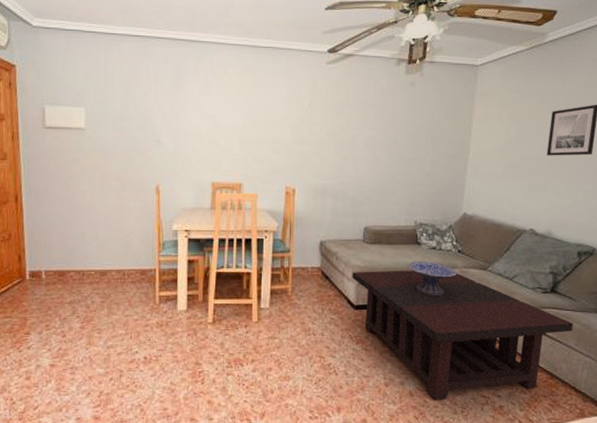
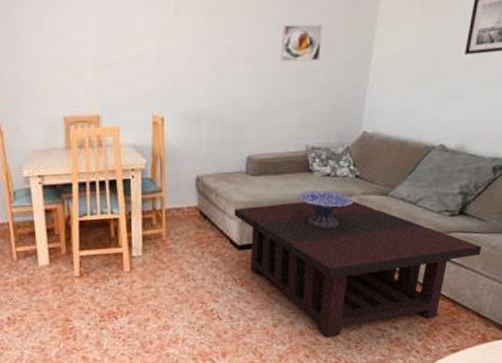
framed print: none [394,122,428,152] -> present [280,24,322,62]

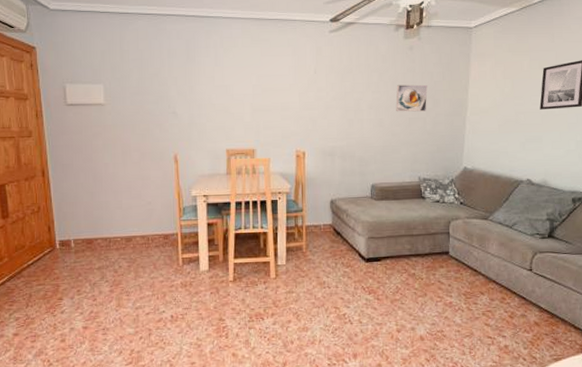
coffee table: present [234,201,481,338] -> none [362,223,571,343]
decorative bowl: present [297,190,354,229] -> none [413,214,460,246]

